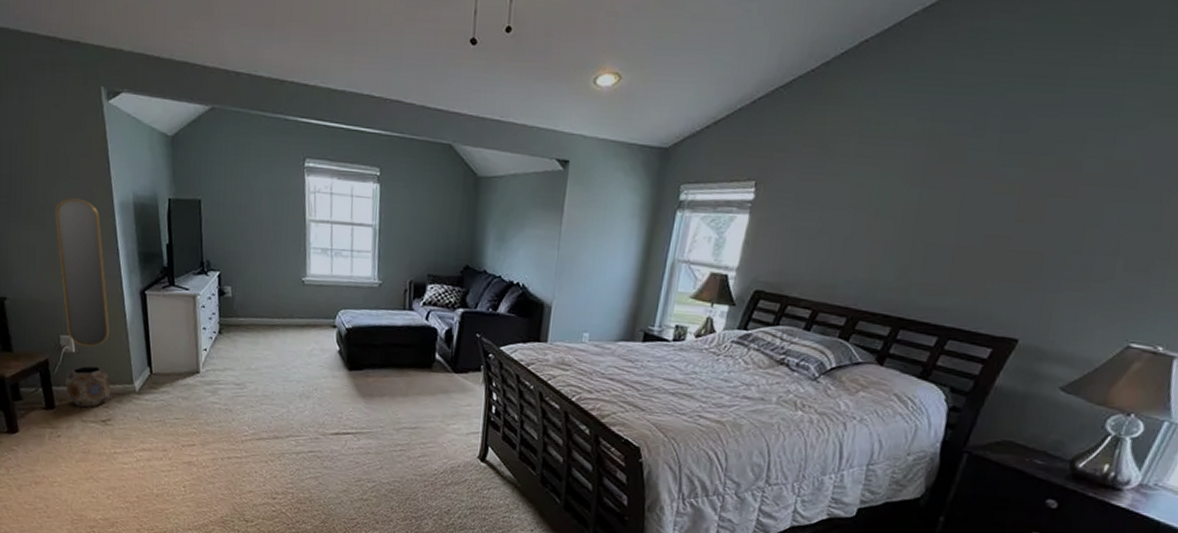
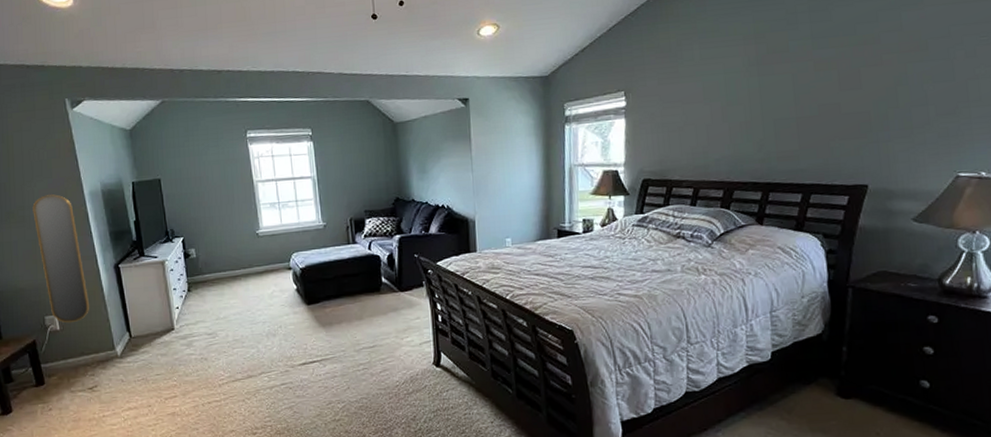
planter: present [66,366,111,408] -> none [53,339,95,379]

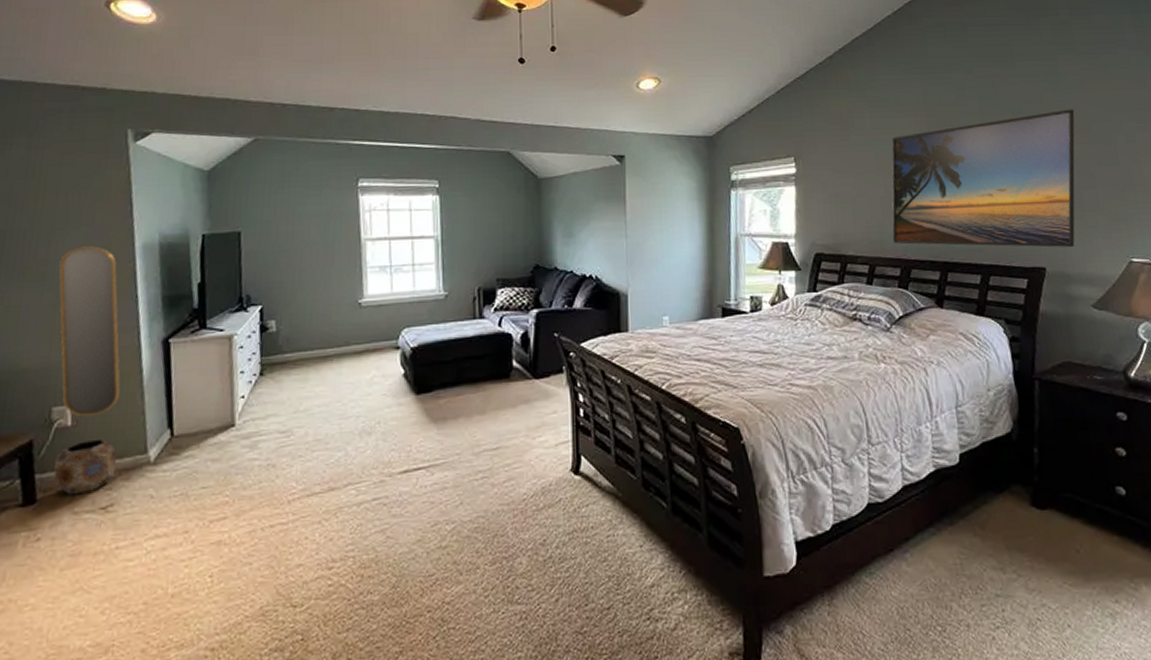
planter: none [53,339,95,379] -> present [53,438,117,495]
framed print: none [716,26,912,168] -> present [891,109,1075,248]

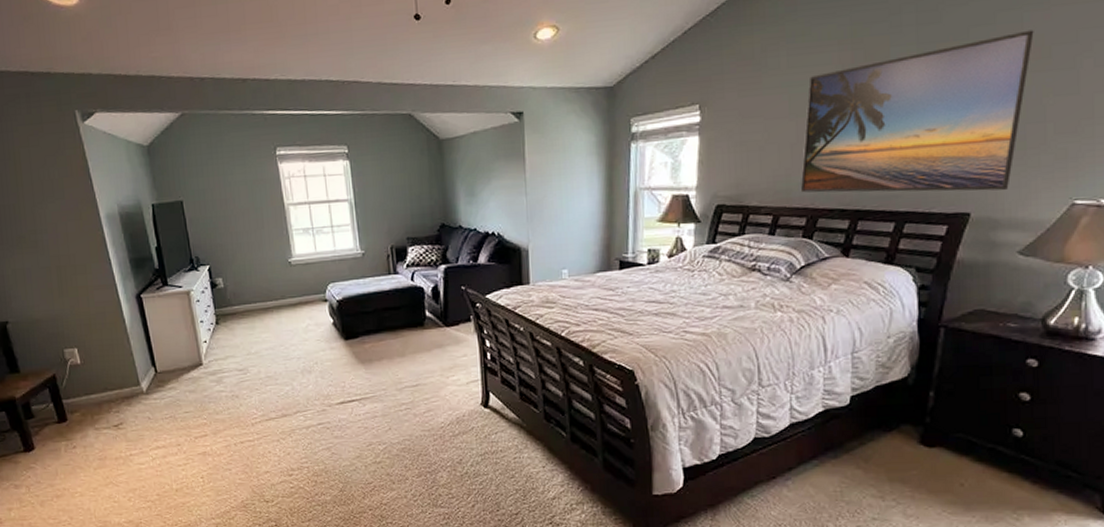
planter: present [53,438,117,495] -> none [74,374,120,416]
home mirror: present [58,246,121,417] -> none [45,217,112,357]

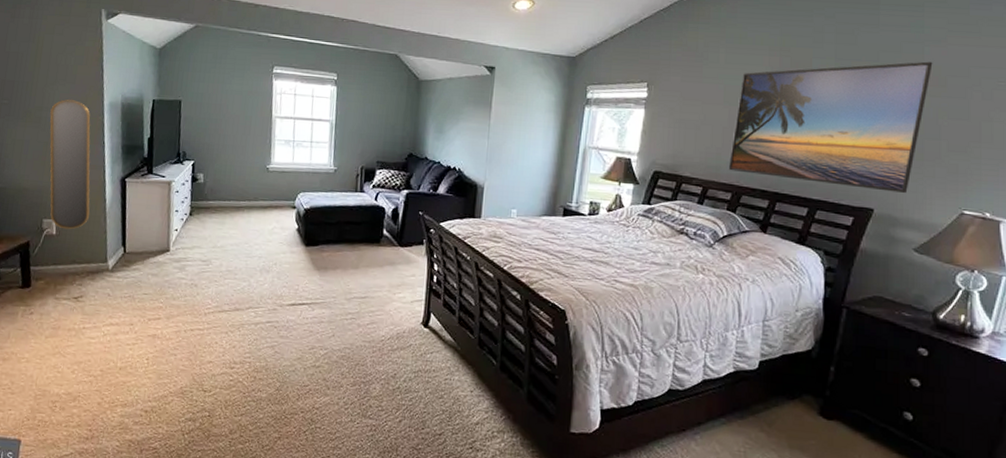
home mirror: none [45,217,112,357] -> present [50,99,91,230]

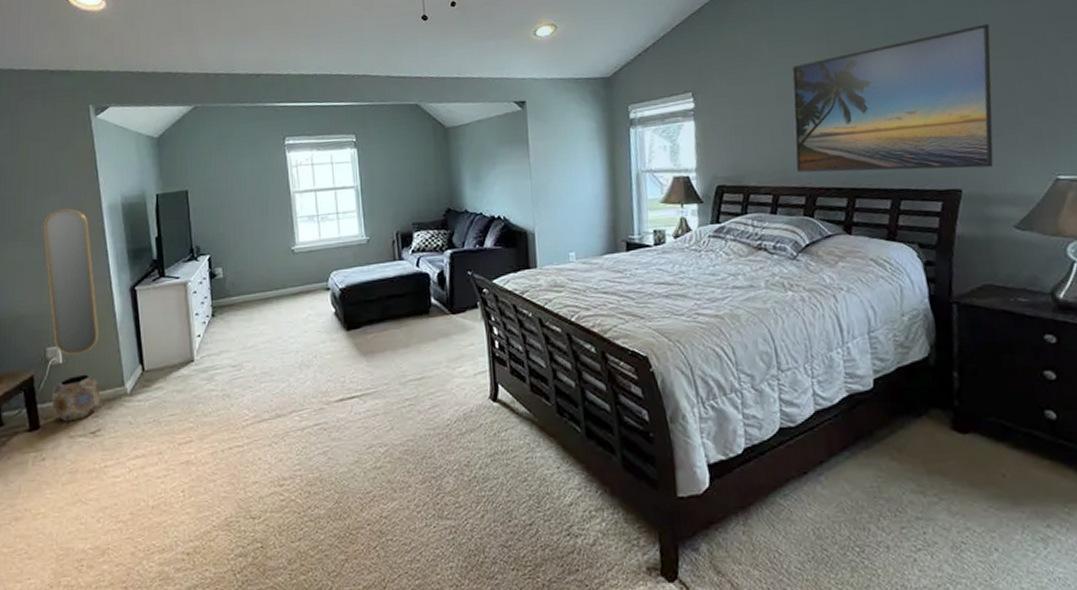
planter: none [43,247,86,286] -> present [52,374,101,422]

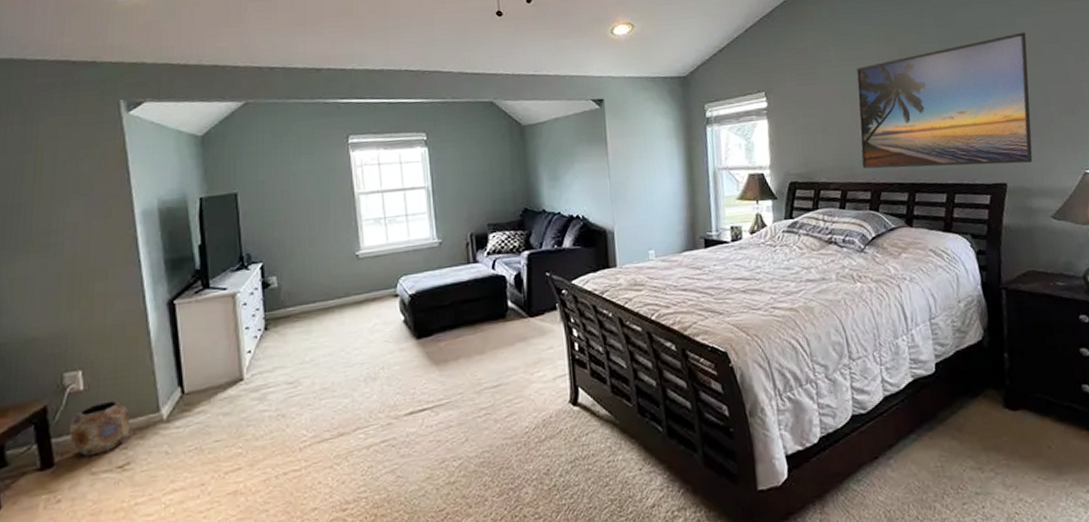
home mirror: present [43,208,100,356] -> none [61,215,130,381]

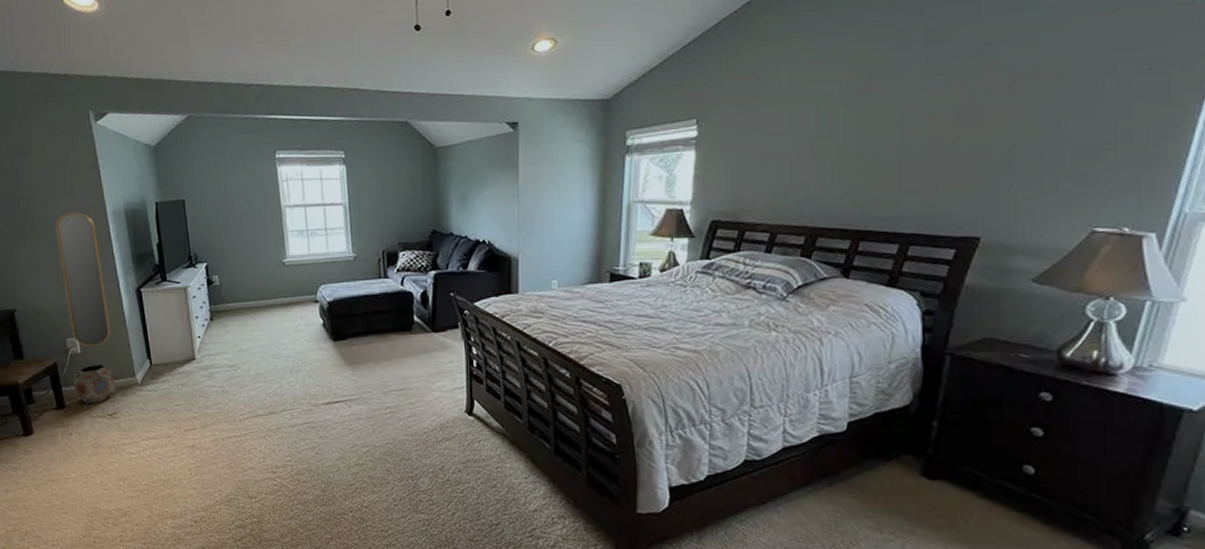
home mirror: none [61,215,130,381] -> present [55,212,111,347]
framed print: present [855,32,1033,169] -> none [799,50,1052,215]

